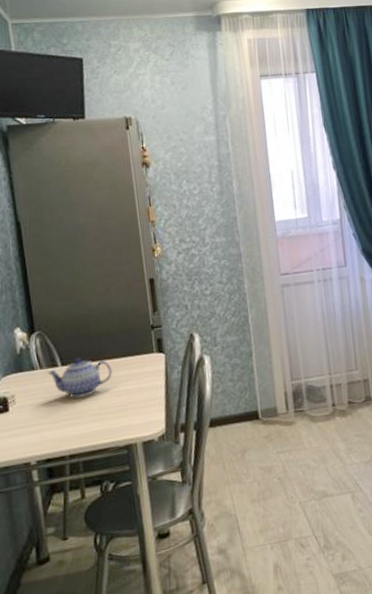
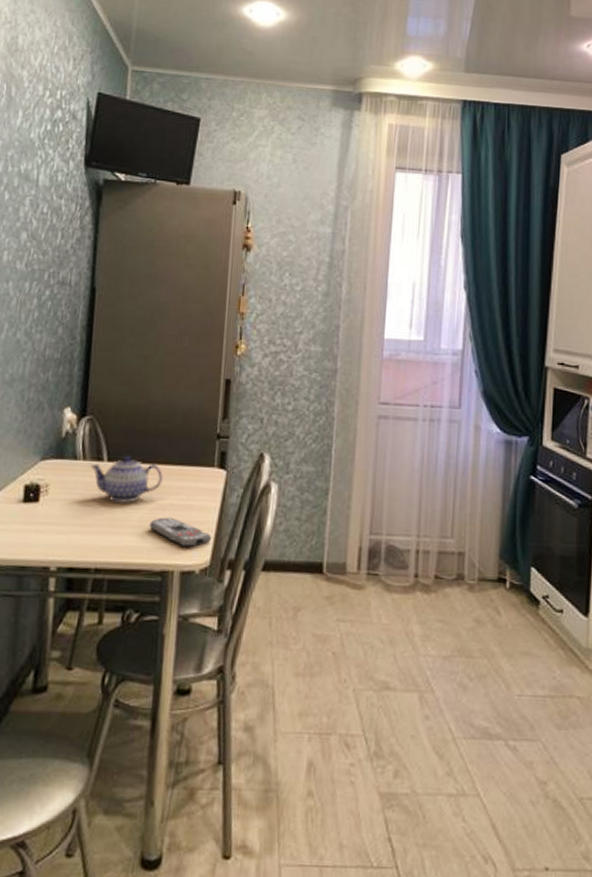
remote control: none [108,400,163,423] -> present [149,517,211,548]

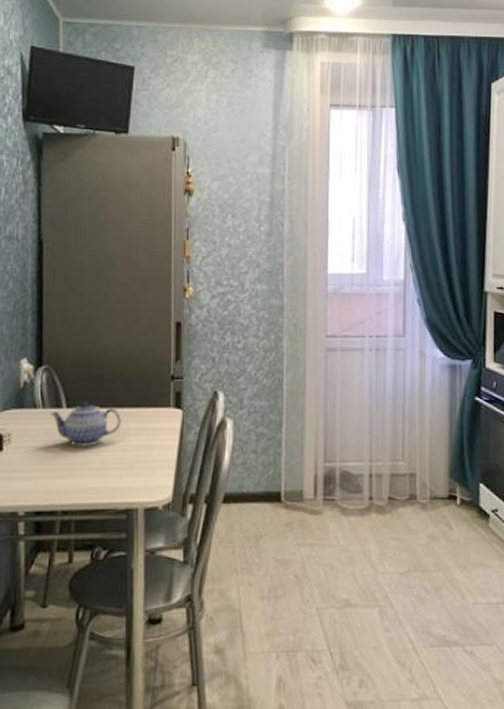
remote control: present [149,517,211,548] -> none [111,458,172,486]

